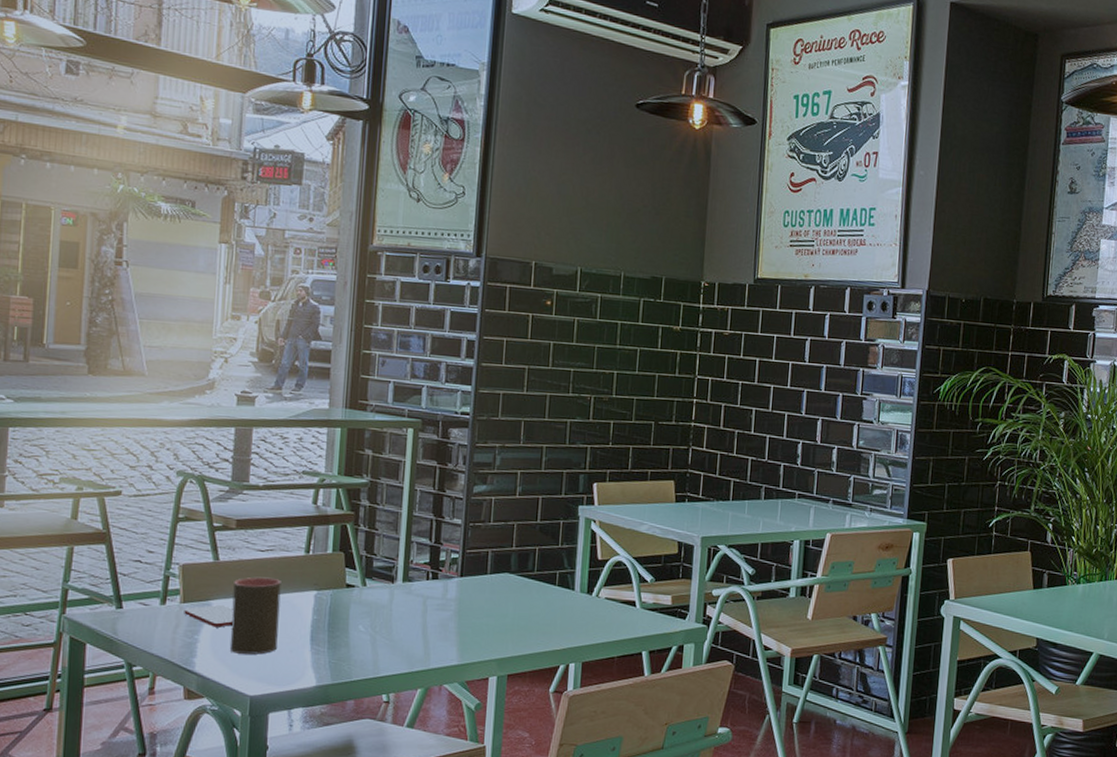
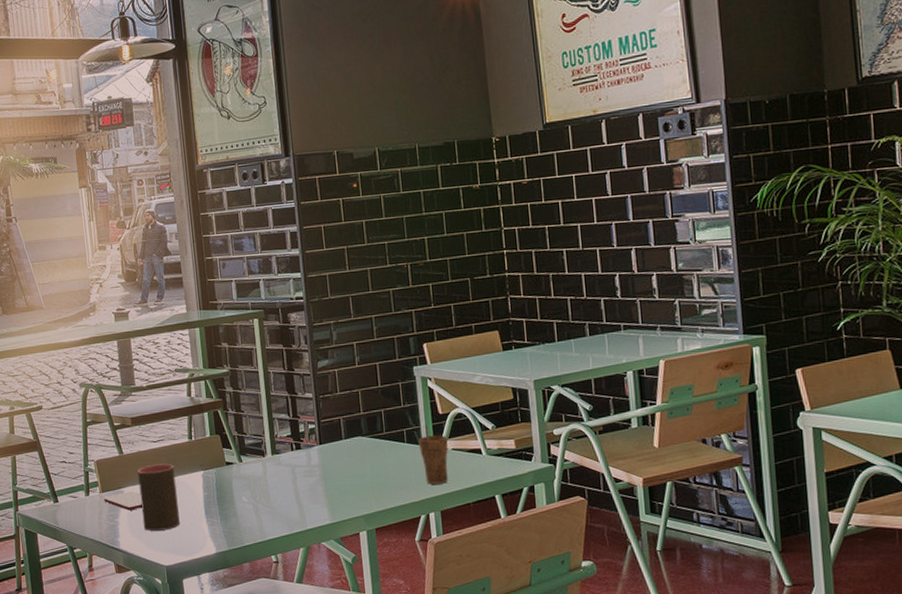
cup: none [570,569,602,634] -> present [419,425,448,485]

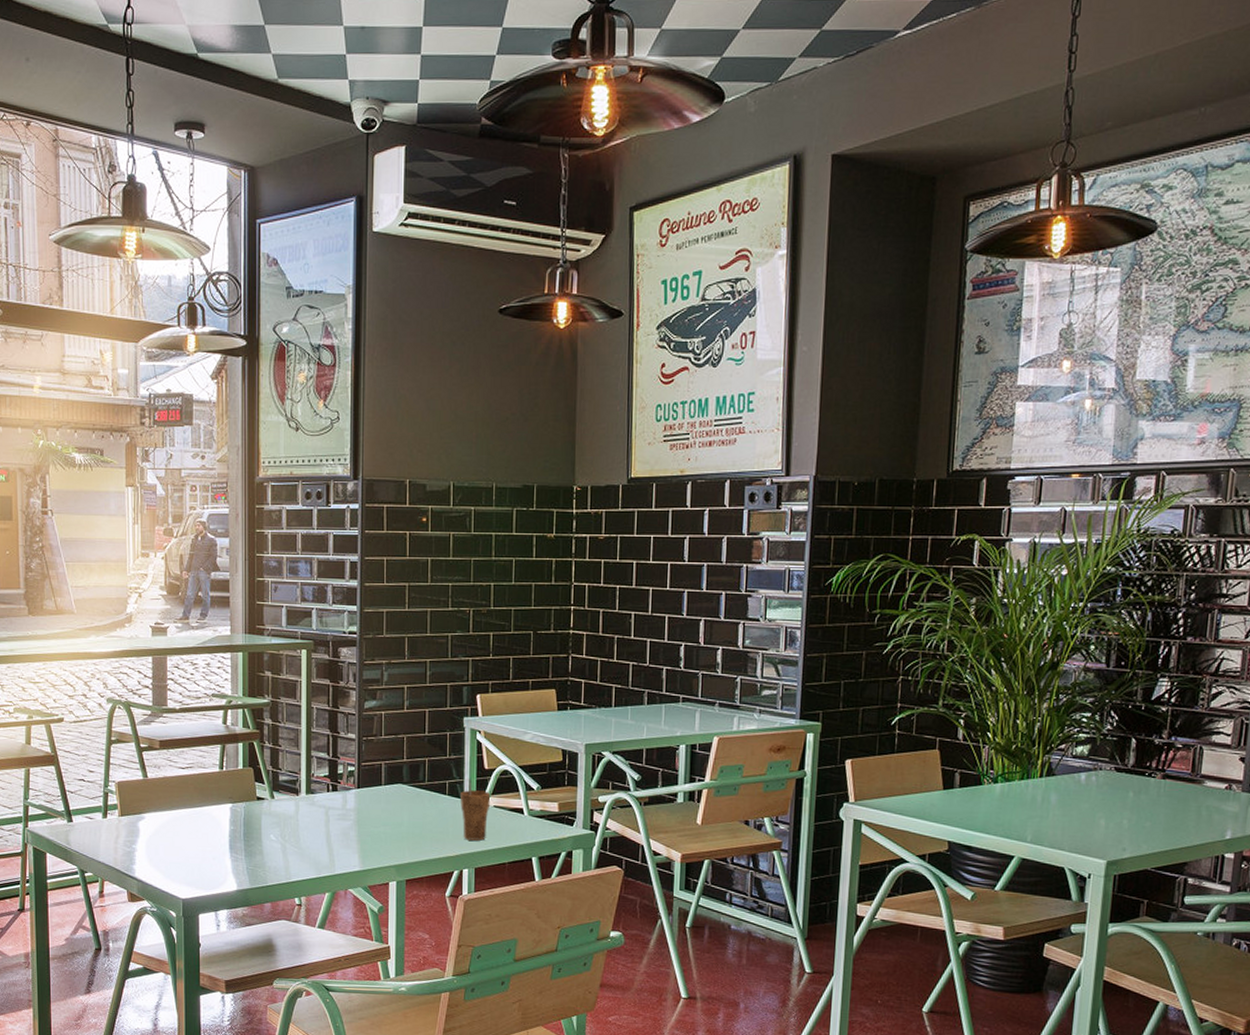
smartphone: present [104,490,142,511] -> none [122,817,163,838]
cup: present [137,463,180,531] -> none [161,792,202,862]

